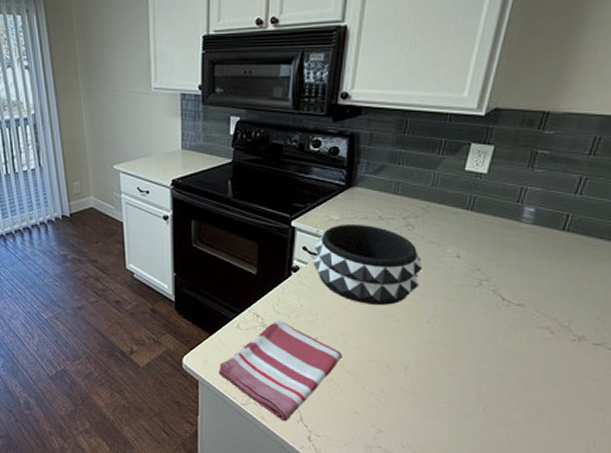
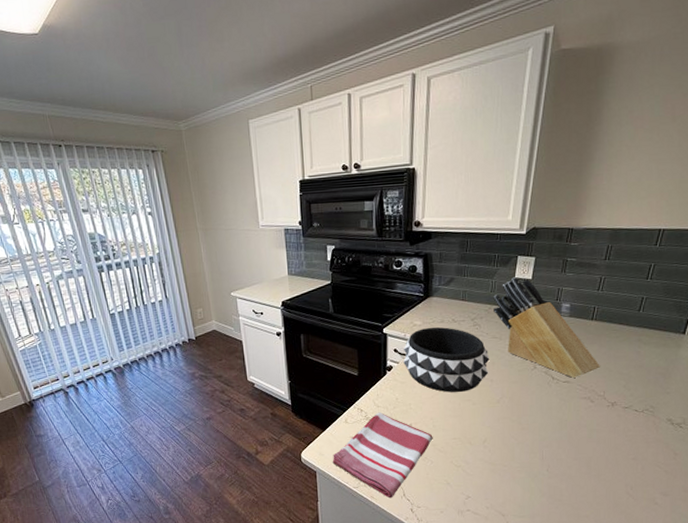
knife block: none [433,170,568,301] -> present [493,277,600,378]

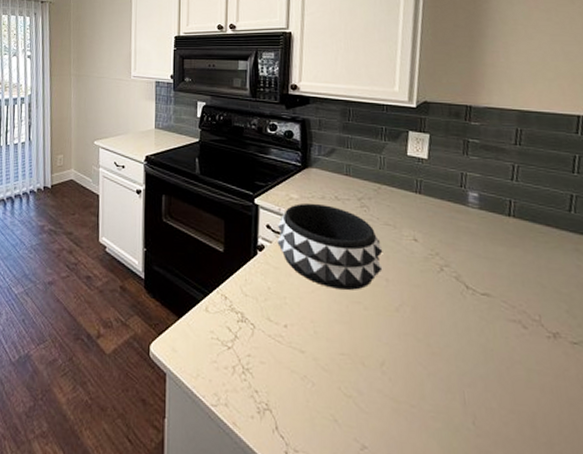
dish towel: present [332,412,433,498] -> none [186,302,314,431]
knife block: present [493,277,600,378] -> none [383,155,529,290]

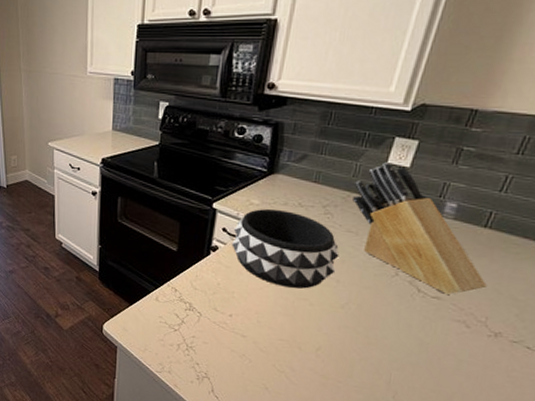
knife block: none [383,155,529,290] -> present [353,162,487,295]

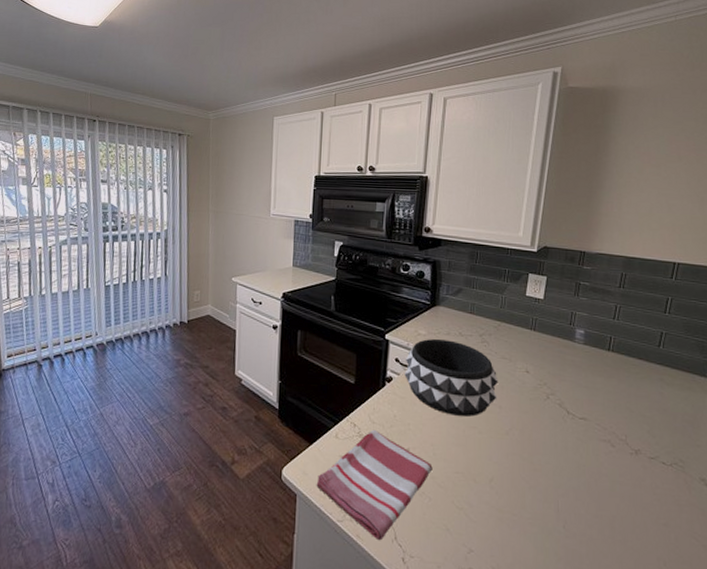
dish towel: none [136,295,256,392] -> present [316,429,433,541]
knife block: present [353,162,487,295] -> none [503,295,620,415]

